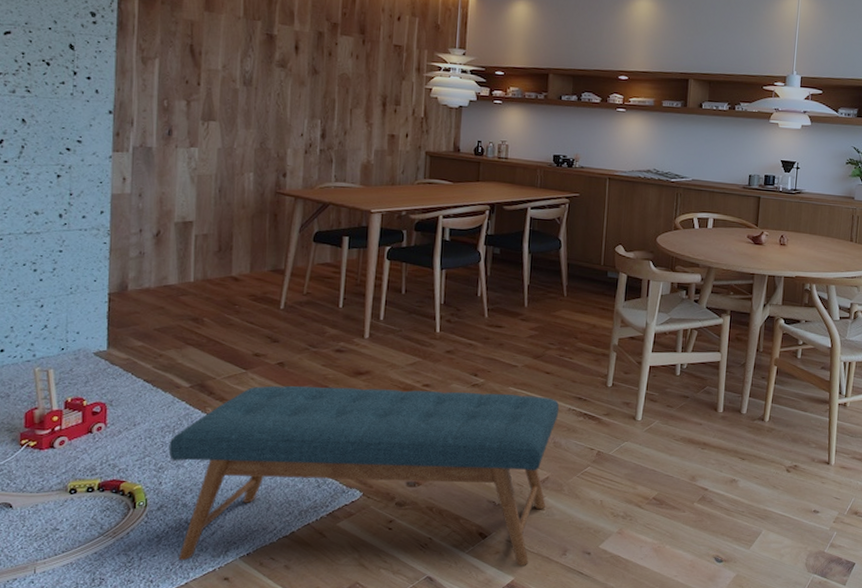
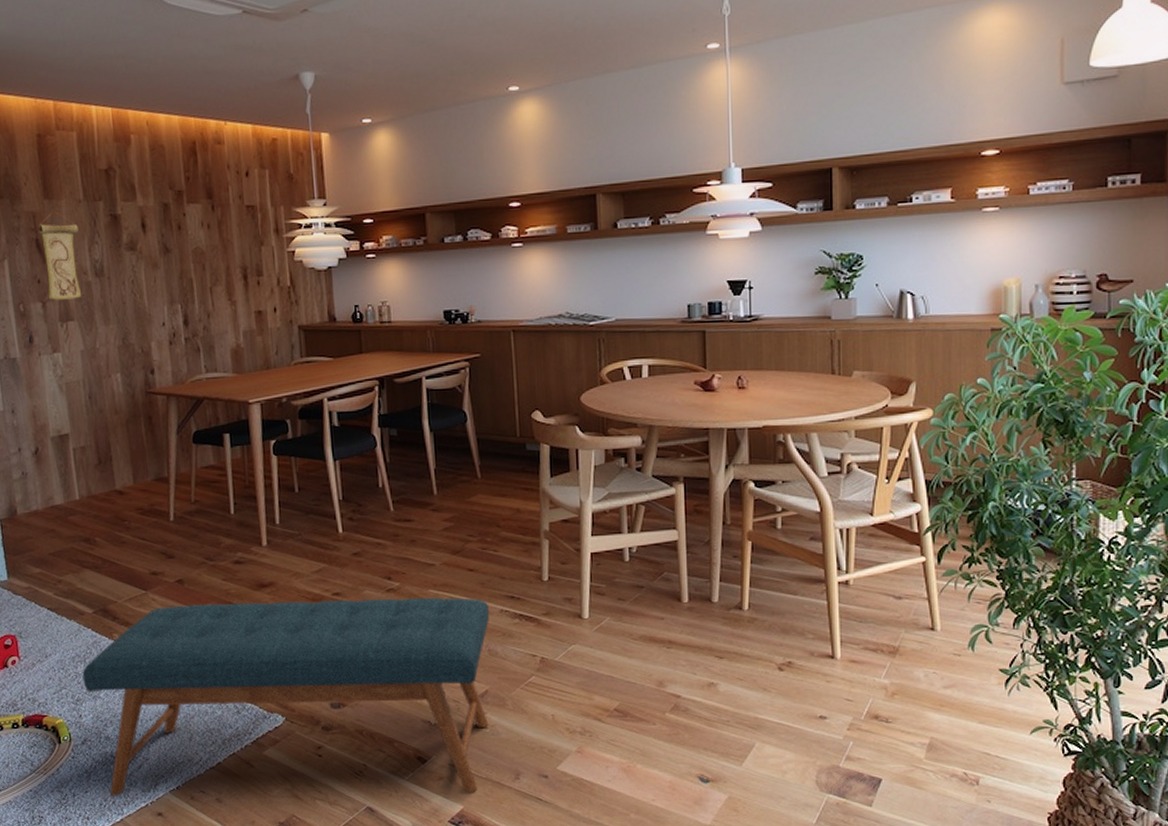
wall scroll: none [193,22,234,103] -> present [37,210,82,300]

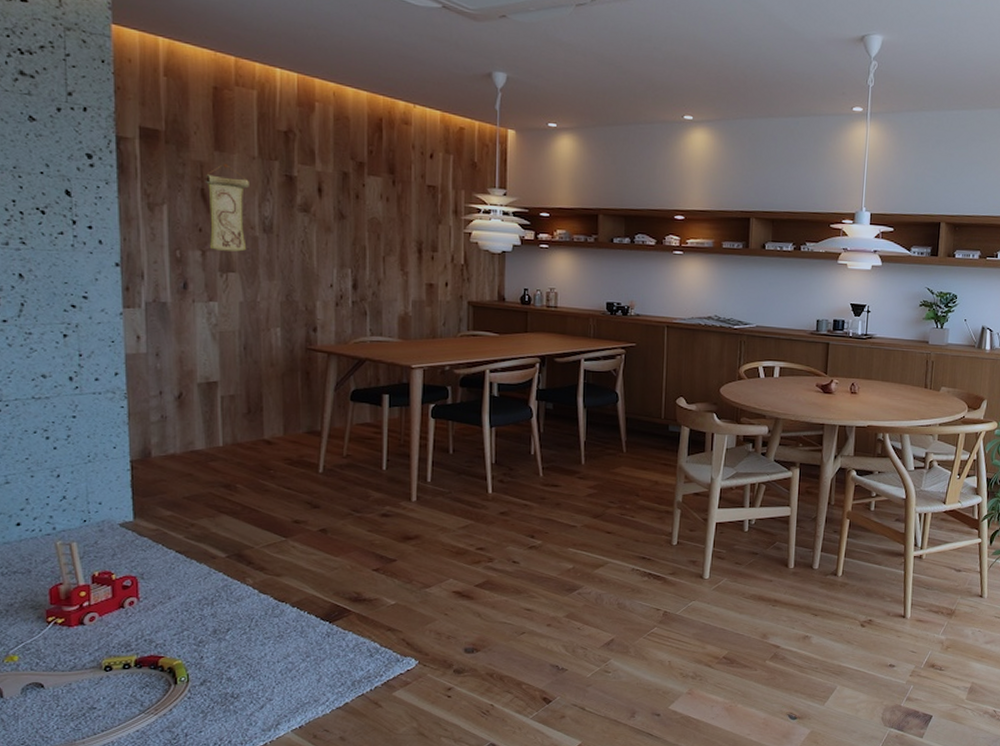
bench: present [82,597,490,796] -> none [208,552,623,736]

